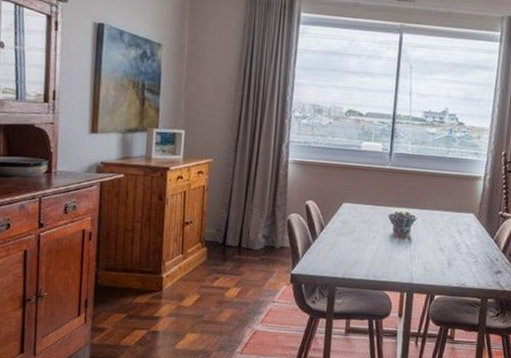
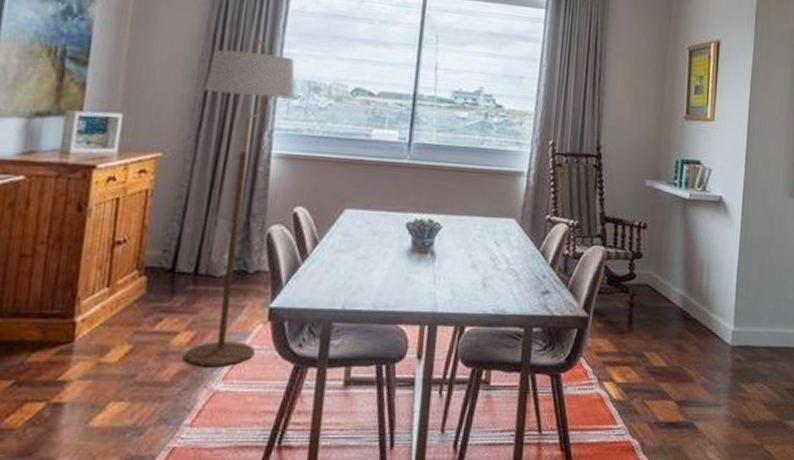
floor lamp: none [234,73,304,314] -> present [184,39,296,368]

